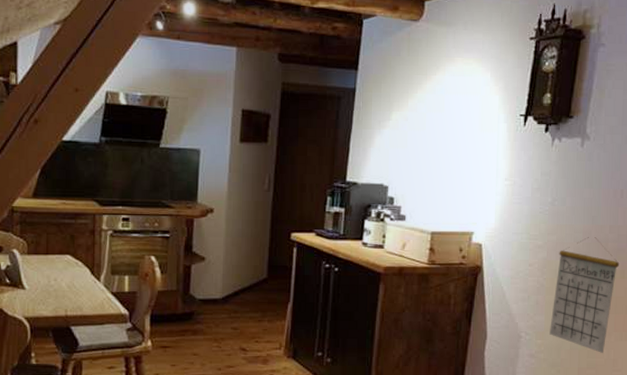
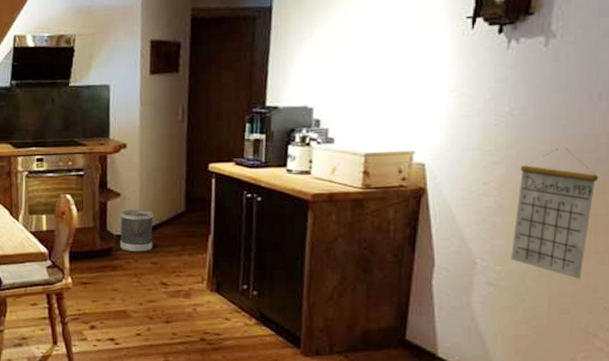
wastebasket: none [201,274,236,317] -> present [119,209,153,253]

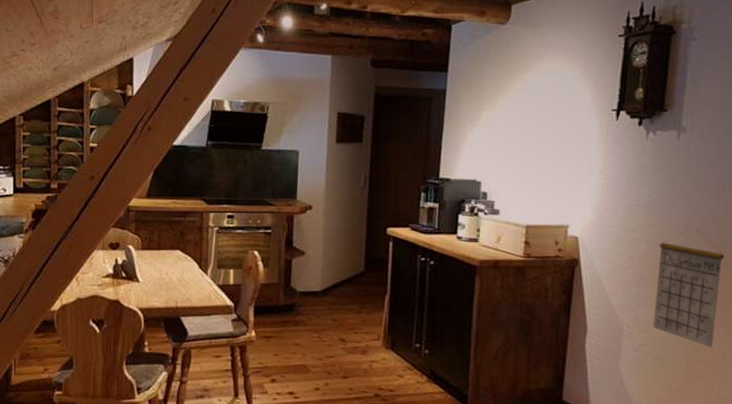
wastebasket: present [119,209,153,253] -> none [302,267,335,309]

